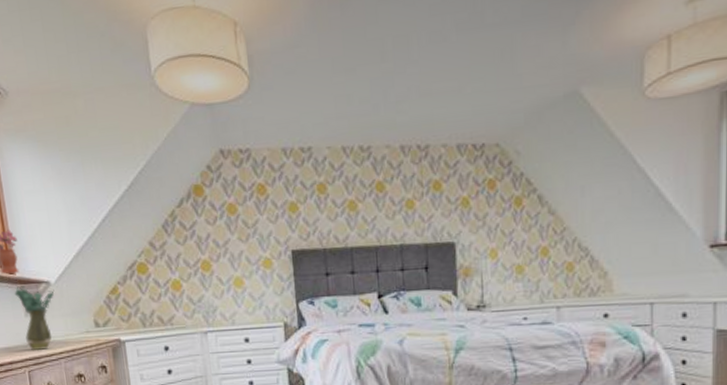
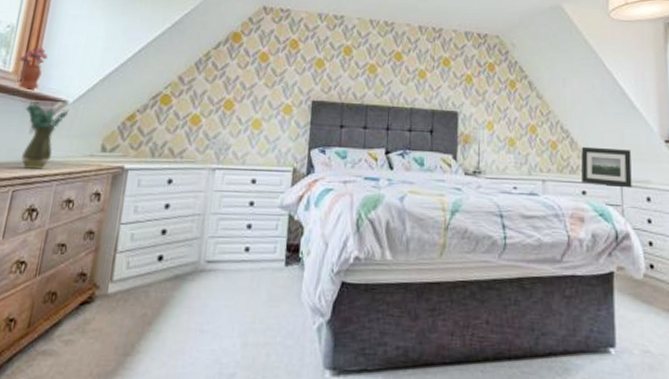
picture frame: none [602,261,665,306] -> present [581,146,632,188]

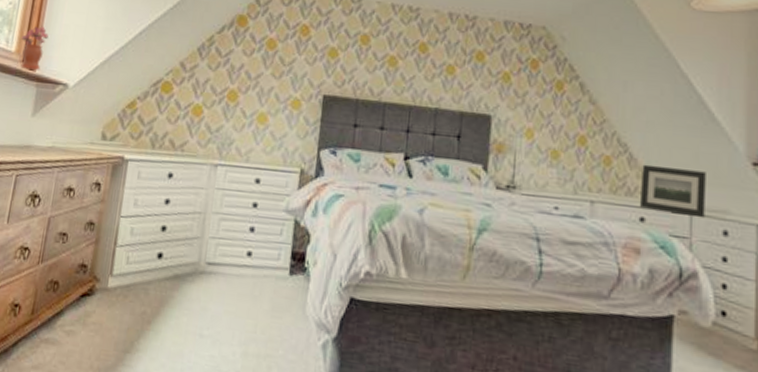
vase: present [21,100,70,170] -> none [24,82,70,155]

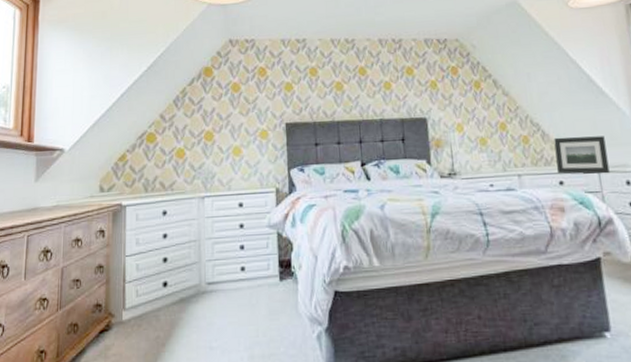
potted flower: present [20,26,49,71] -> none [17,102,41,143]

